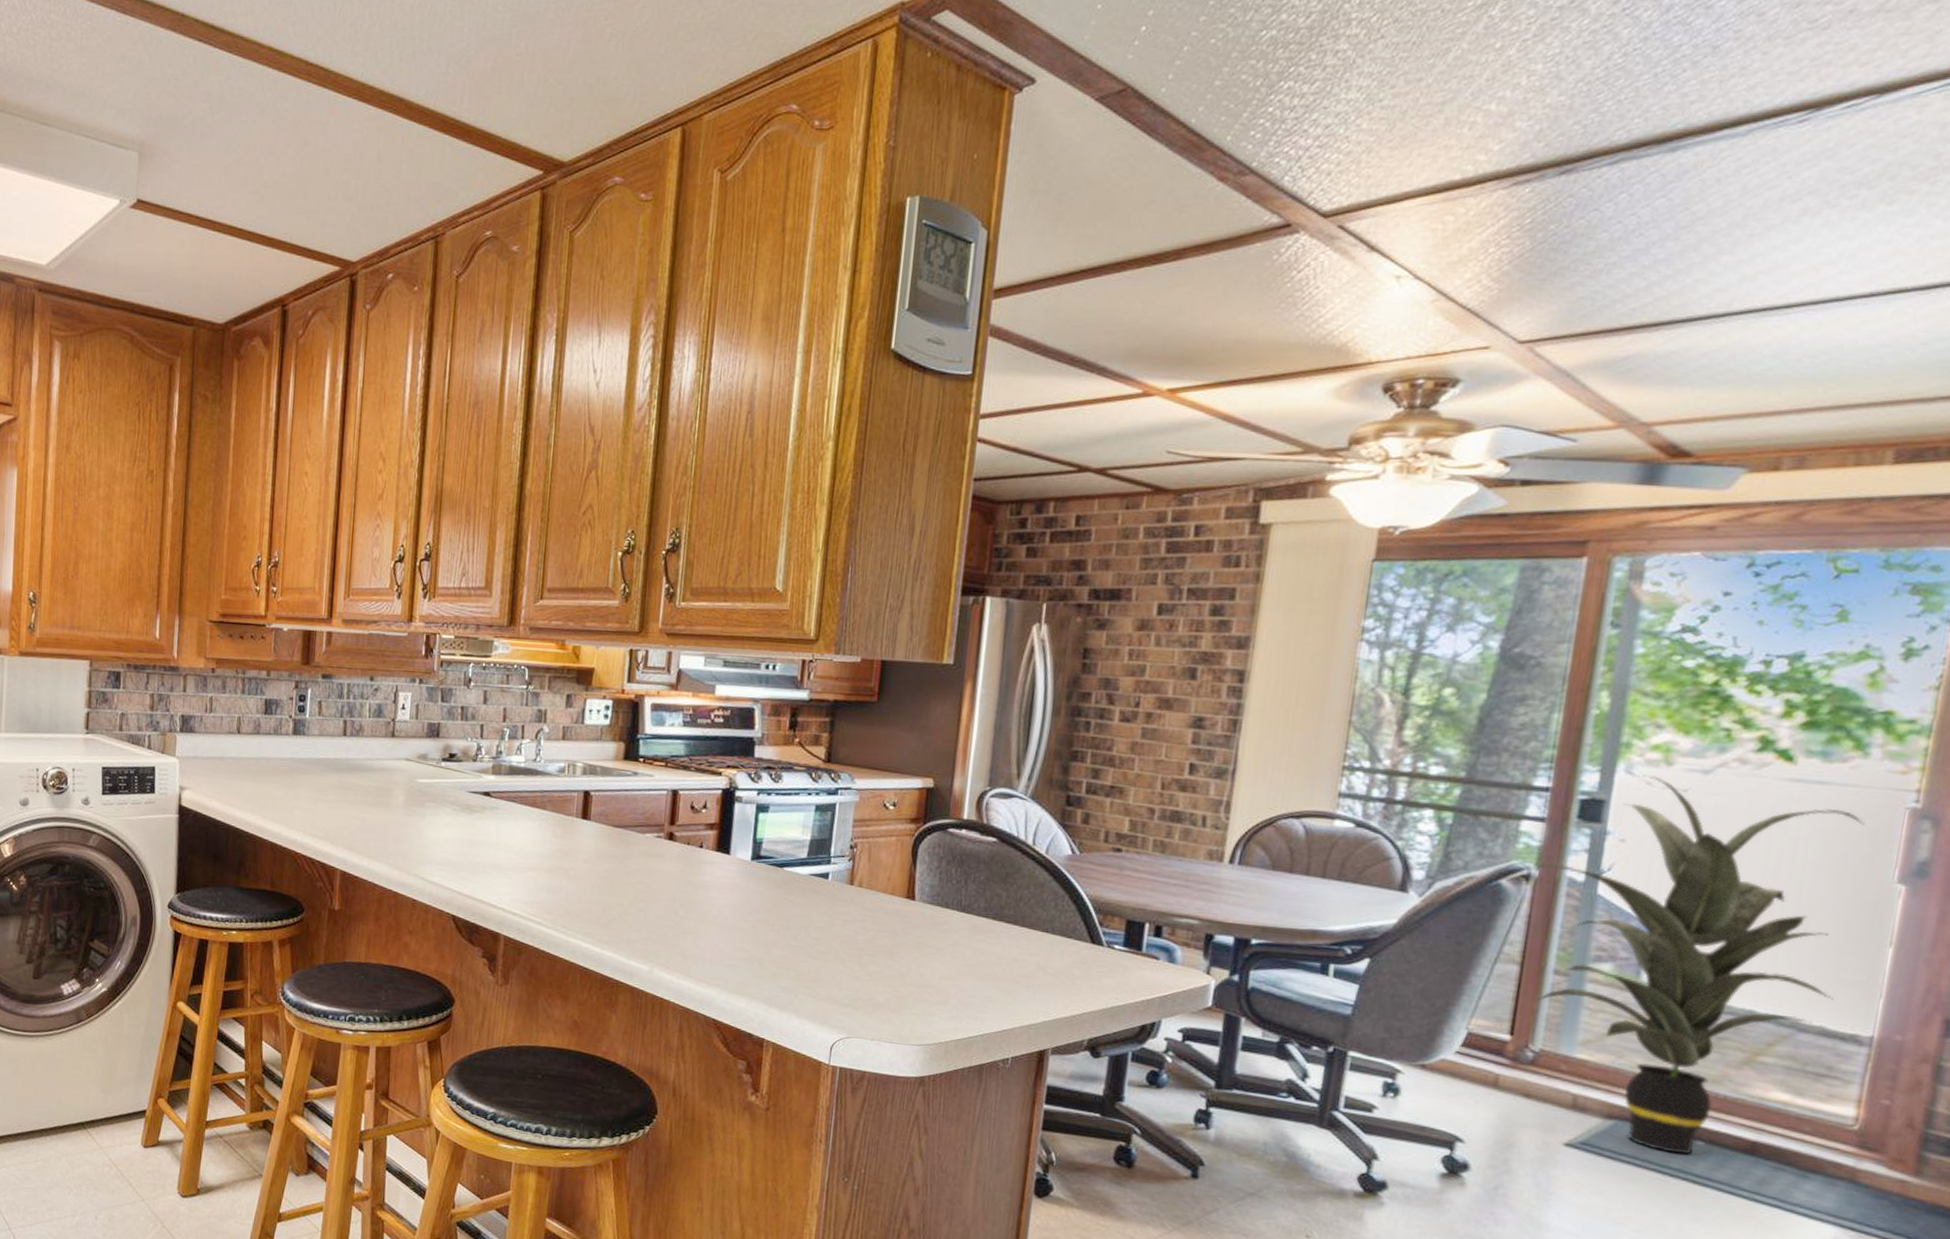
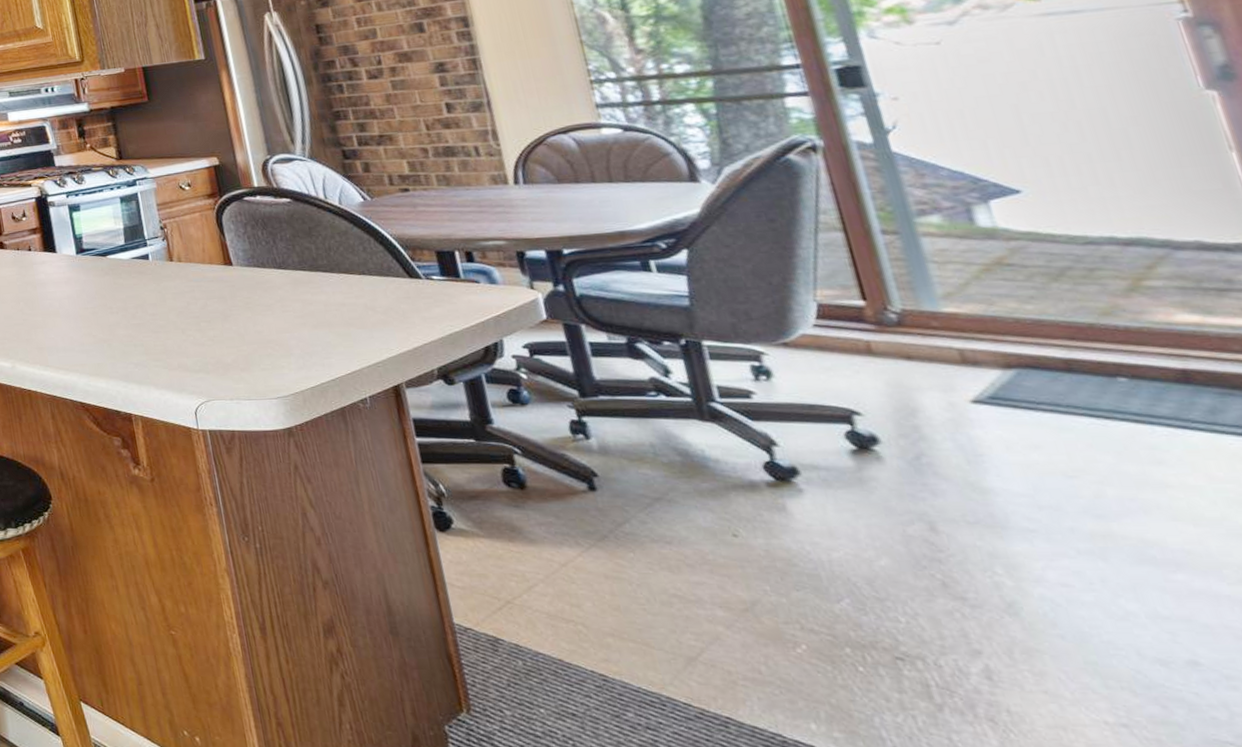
indoor plant: present [1529,775,1865,1155] -> none [810,32,1197,394]

